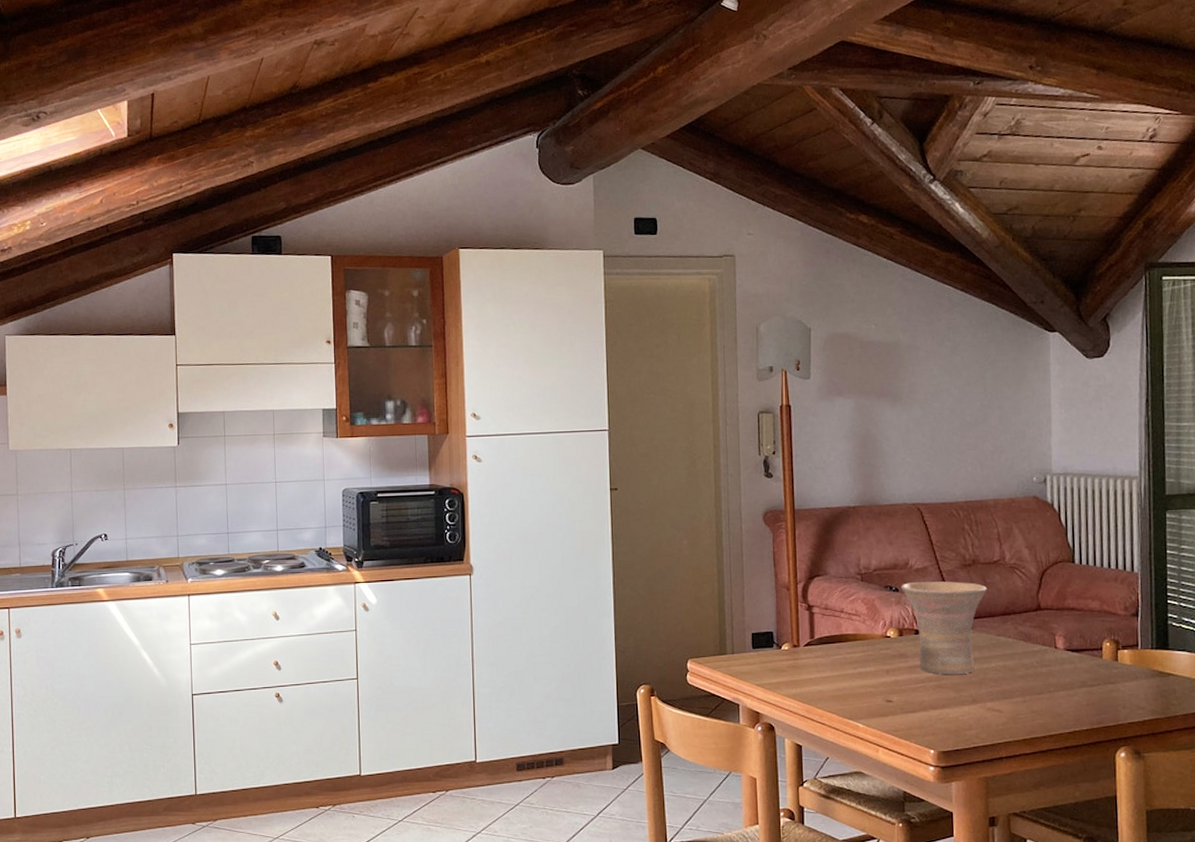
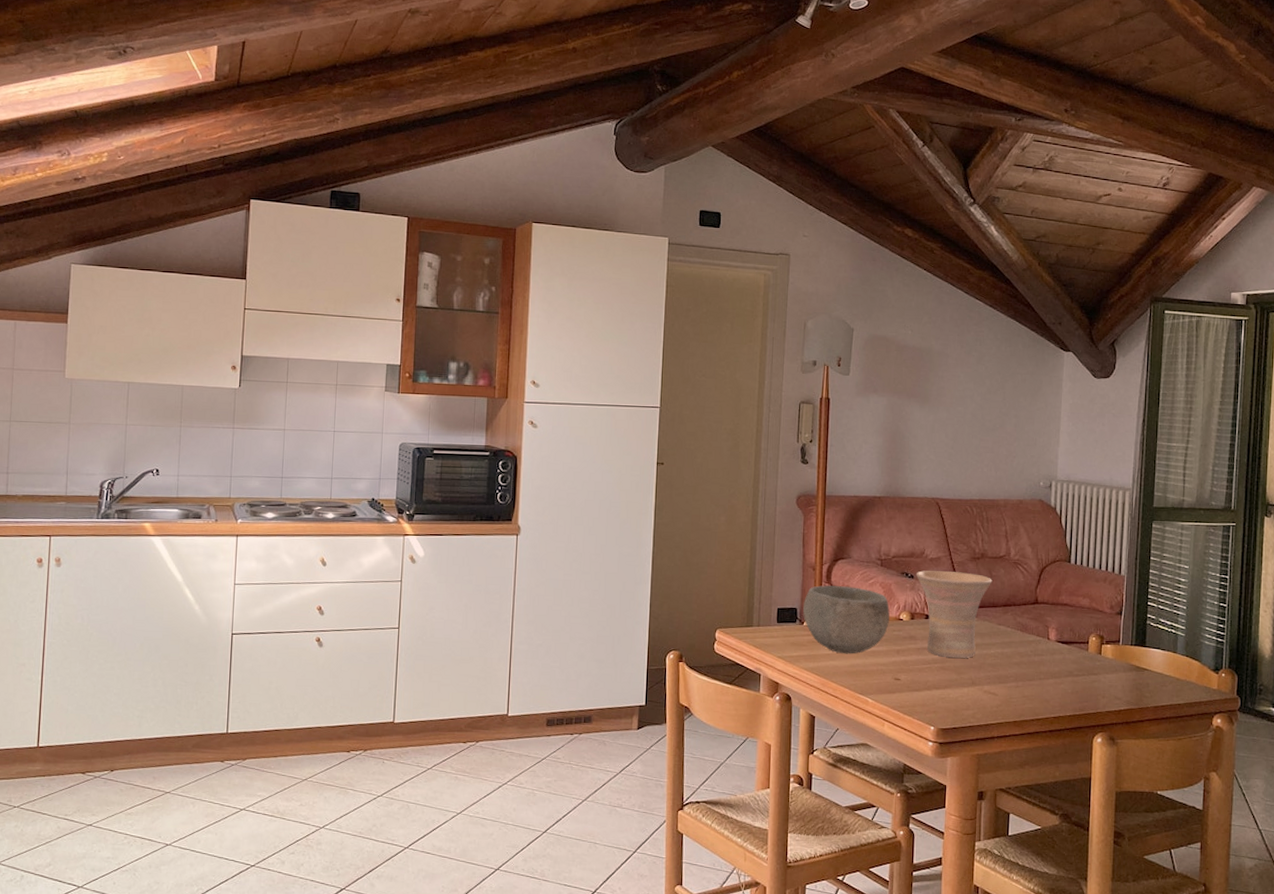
bowl: none [780,605,875,678] -> present [803,585,890,654]

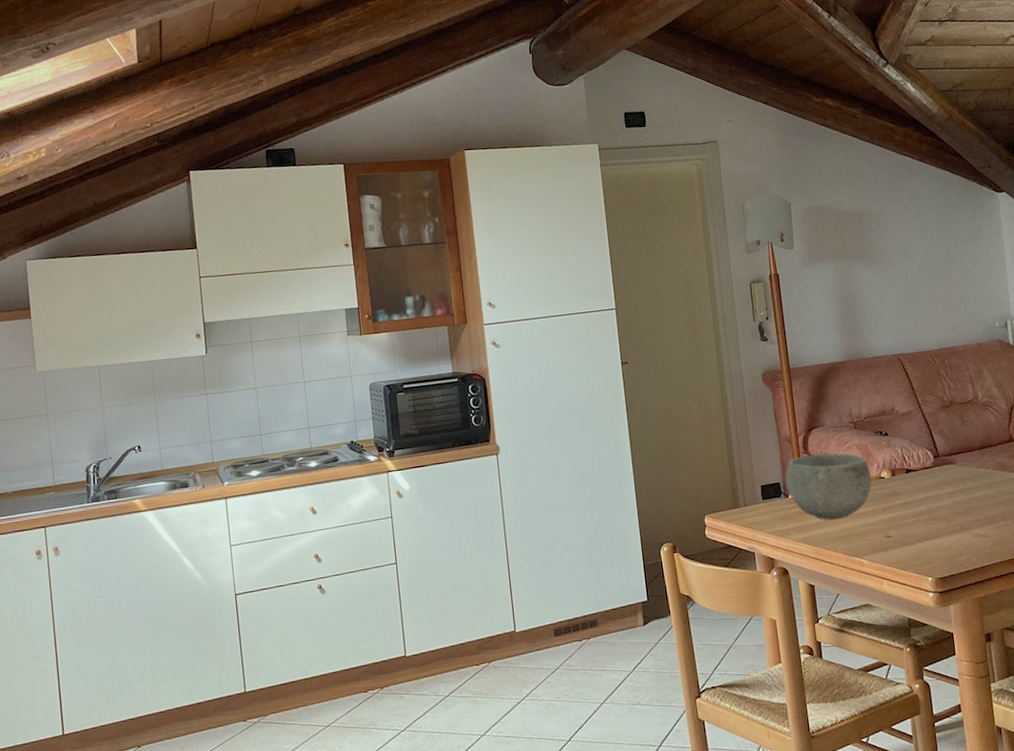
vase: present [915,570,992,658] -> none [889,421,965,508]

